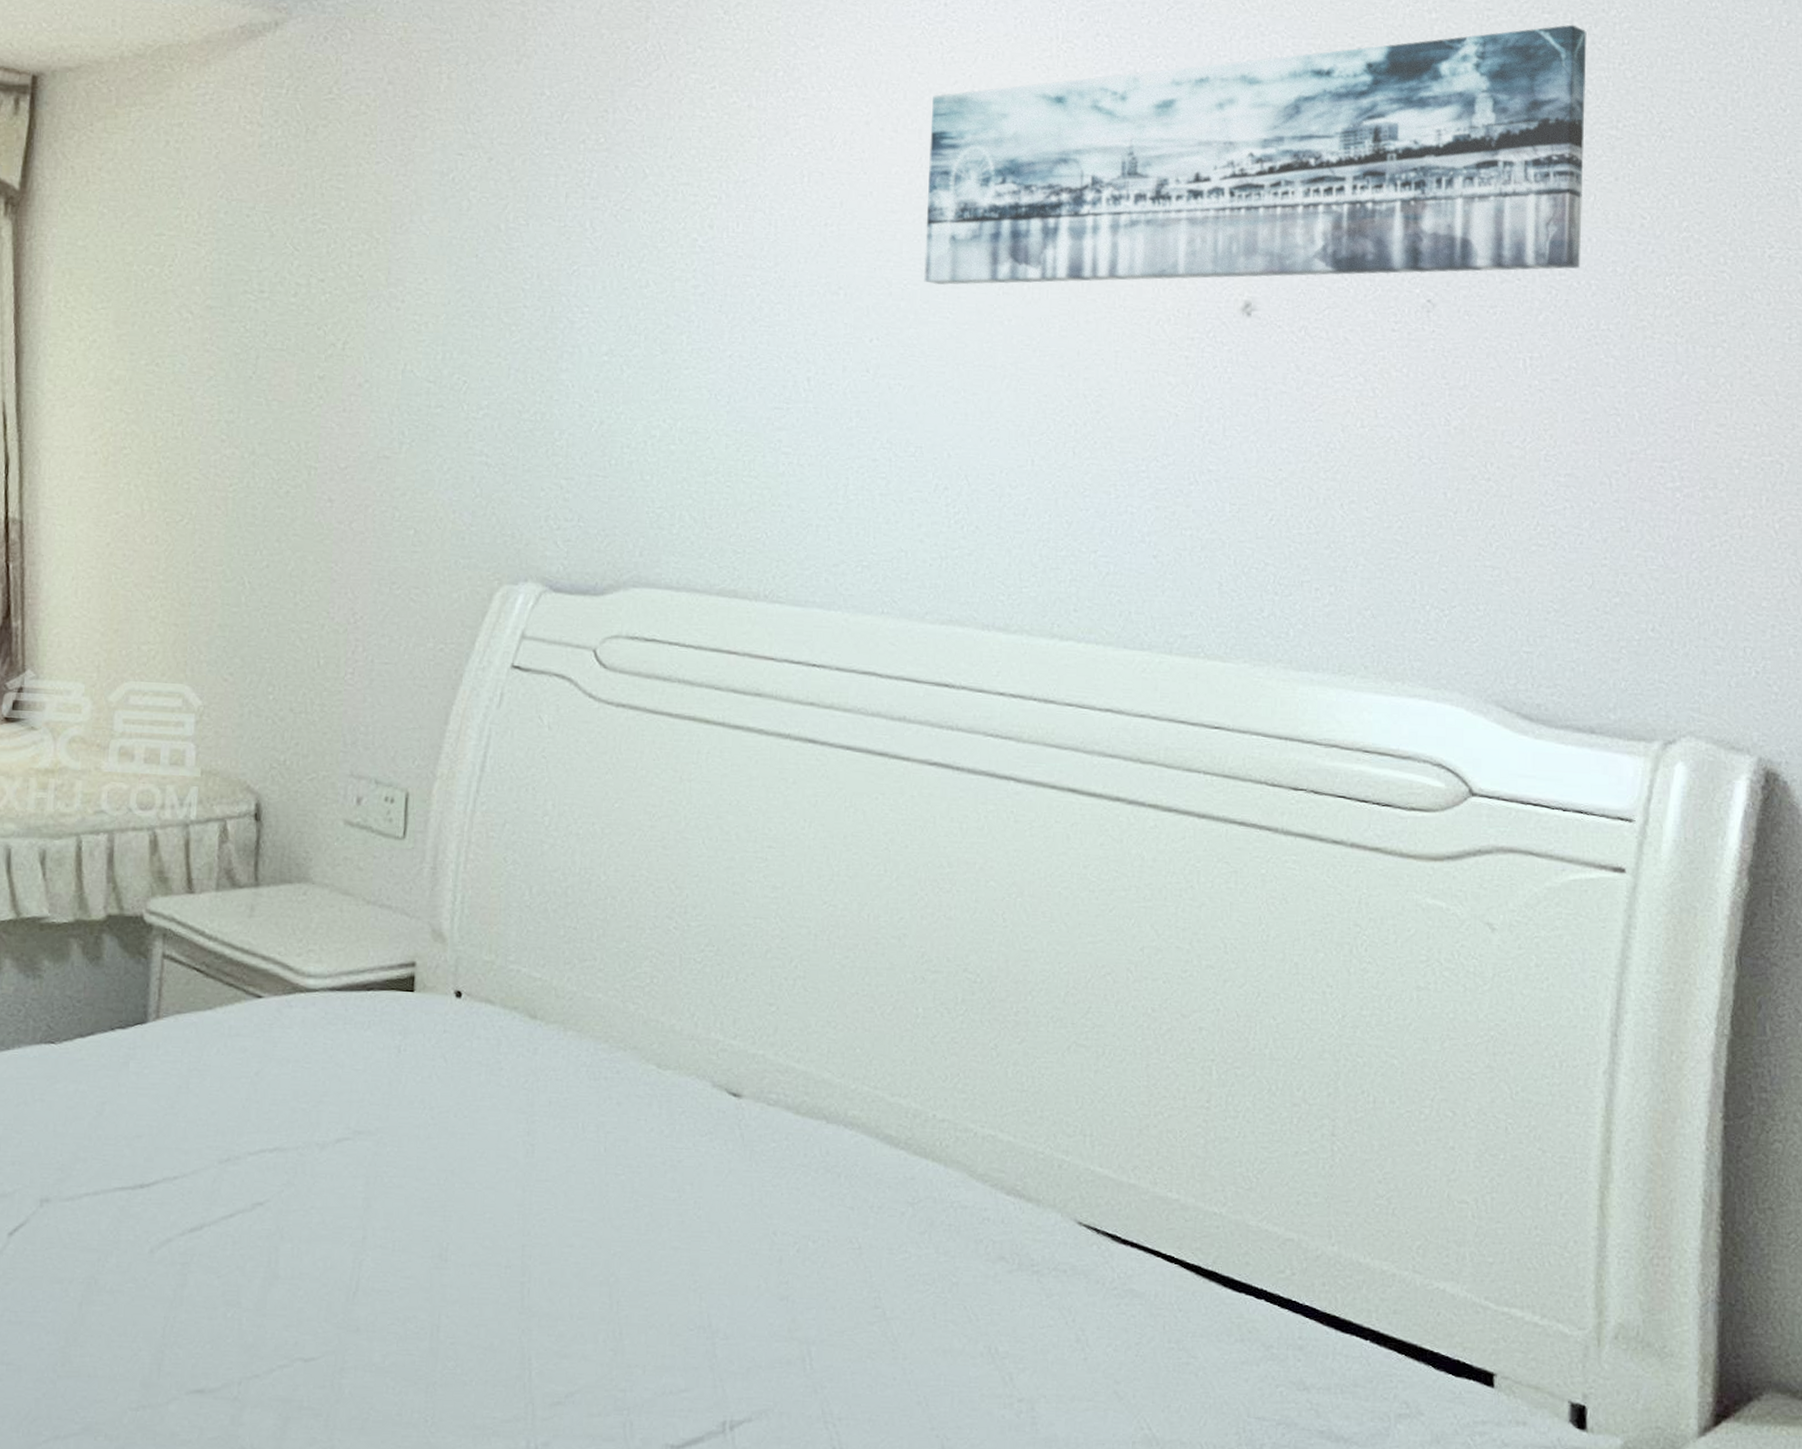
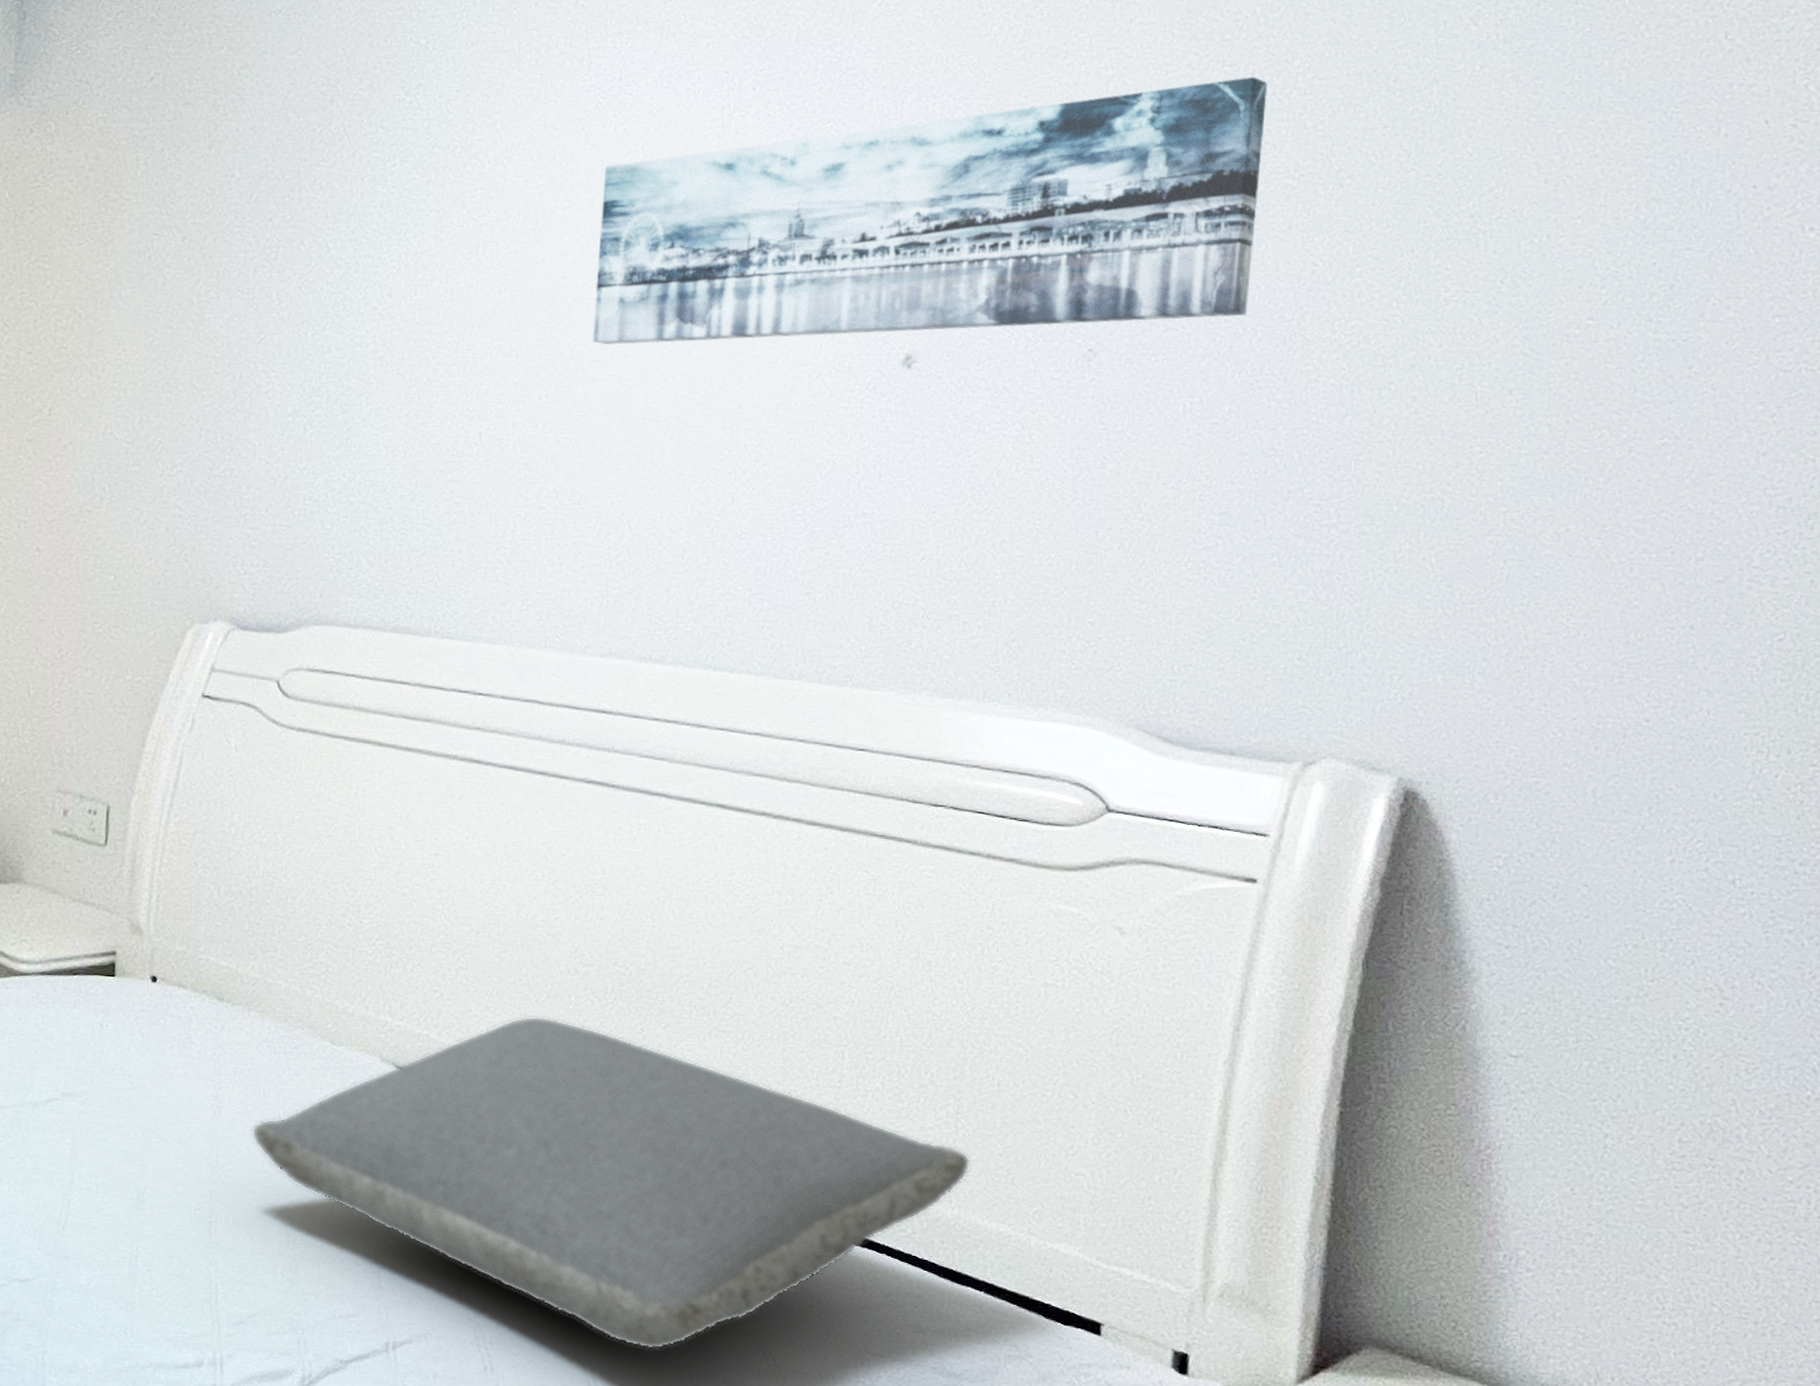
pillow: none [569,1031,1350,1421] -> present [251,1016,971,1350]

